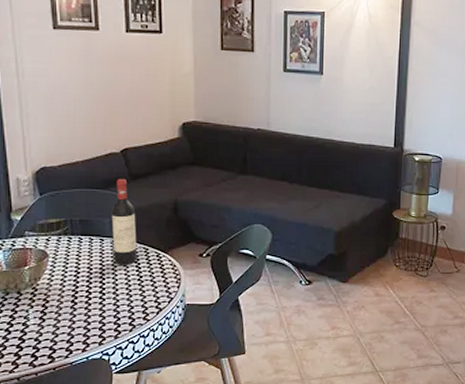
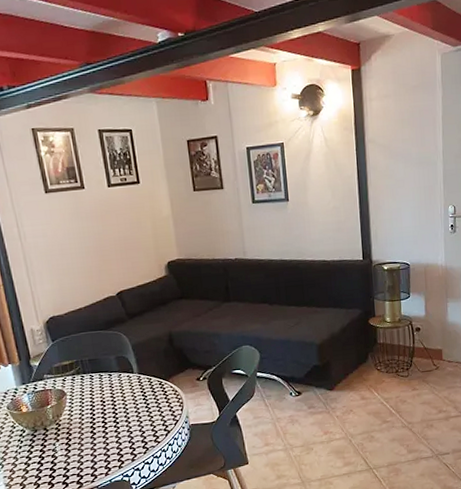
wine bottle: present [111,179,137,265] -> none [114,319,143,396]

